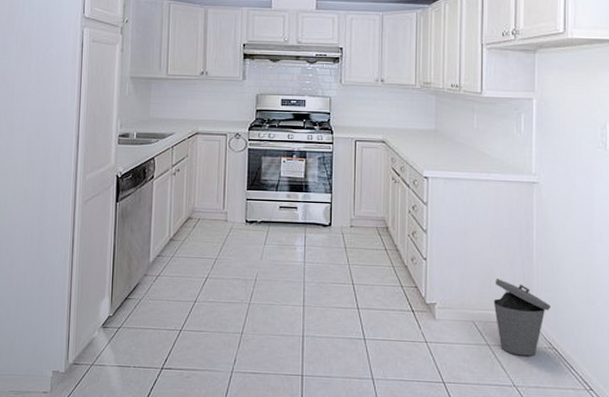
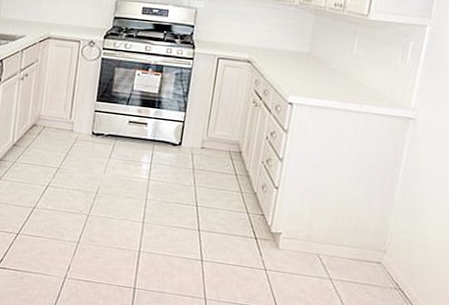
trash can: present [493,279,551,356] -> none [342,214,405,295]

